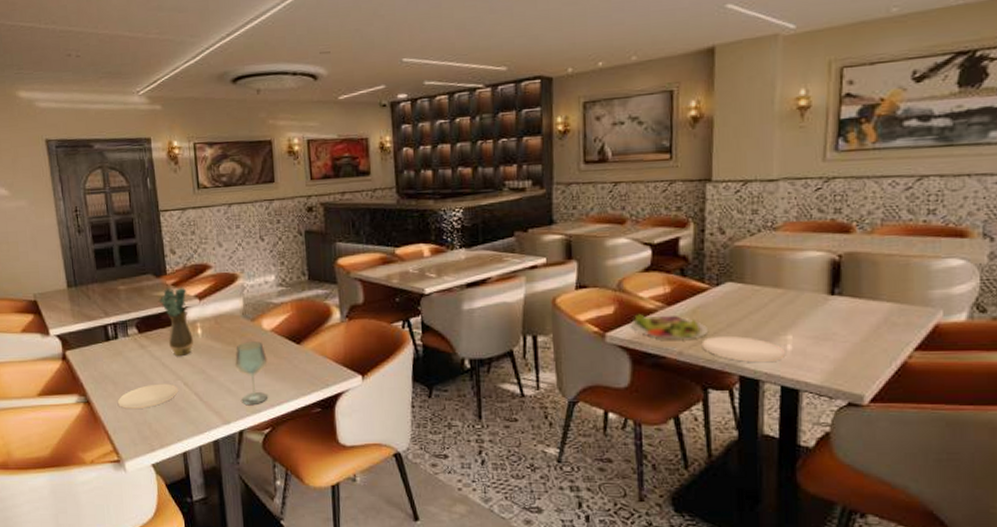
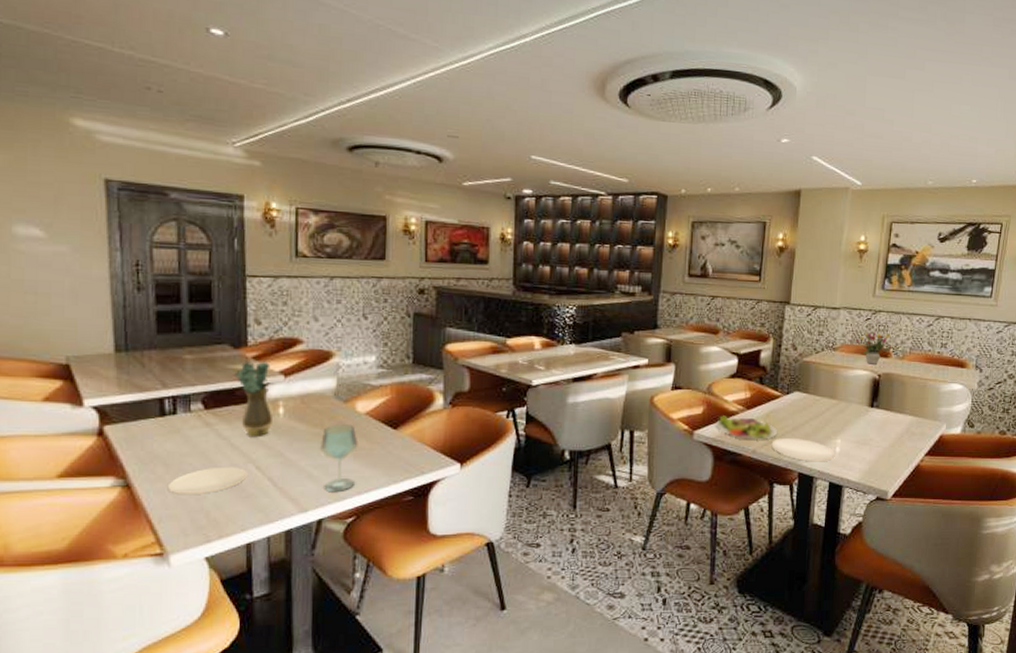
flower arrangement: none [804,204,855,245] -> present [856,332,892,366]

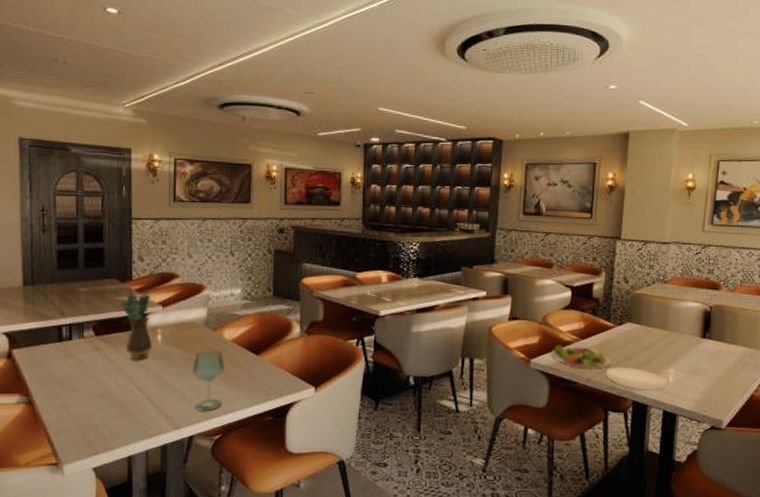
plate: present [167,466,249,494] -> none [63,387,131,411]
flower arrangement: present [856,332,892,366] -> none [686,266,722,298]

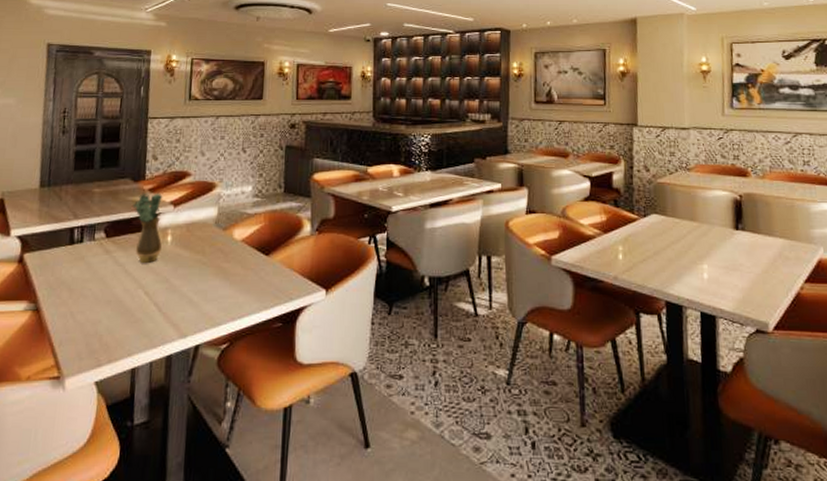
wine glass: present [191,350,225,411] -> none [200,251,234,317]
salad plate: present [551,345,612,368] -> none [573,240,639,265]
plate: present [605,366,668,391] -> none [633,263,703,290]

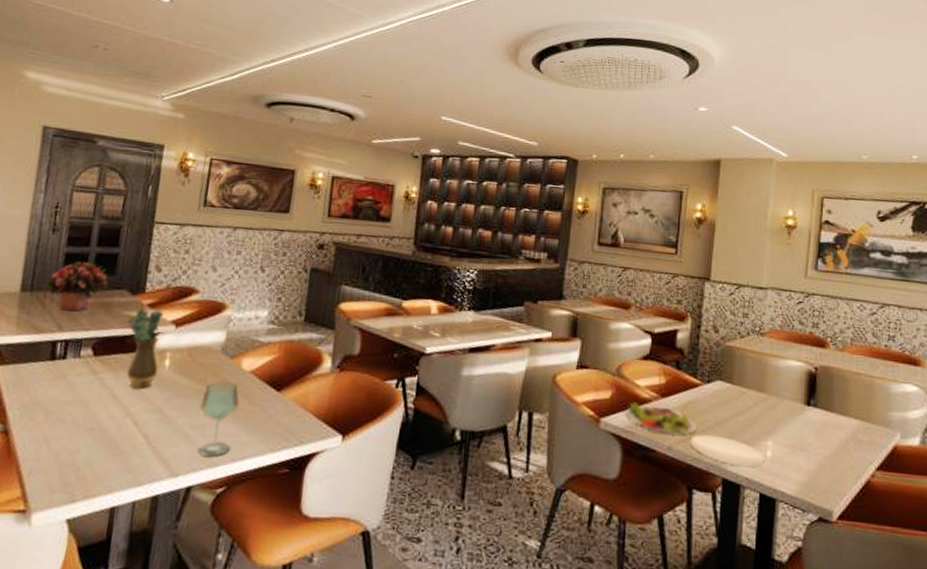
bouquet: none [60,157,115,201] -> present [45,261,110,312]
wine glass: none [200,251,234,317] -> present [198,381,240,457]
salad plate: none [573,240,639,265] -> present [626,402,698,435]
plate: none [633,263,703,290] -> present [690,434,766,468]

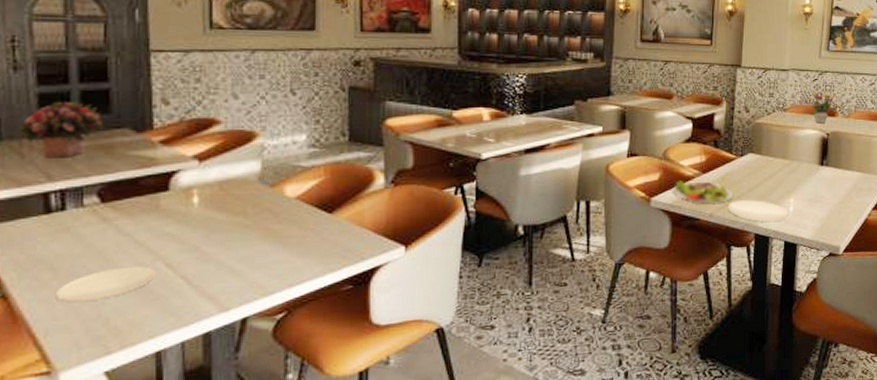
plate: none [43,418,125,448] -> present [55,265,157,302]
vase: present [127,306,164,389] -> none [138,143,185,230]
wine glass: present [198,381,240,457] -> none [242,211,288,286]
flower arrangement: none [787,317,829,357] -> present [805,92,838,125]

